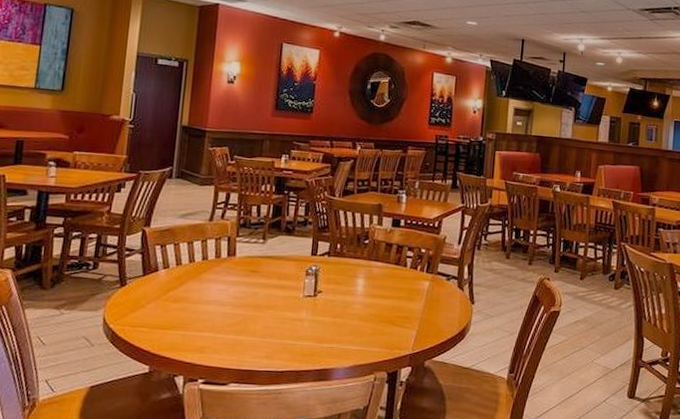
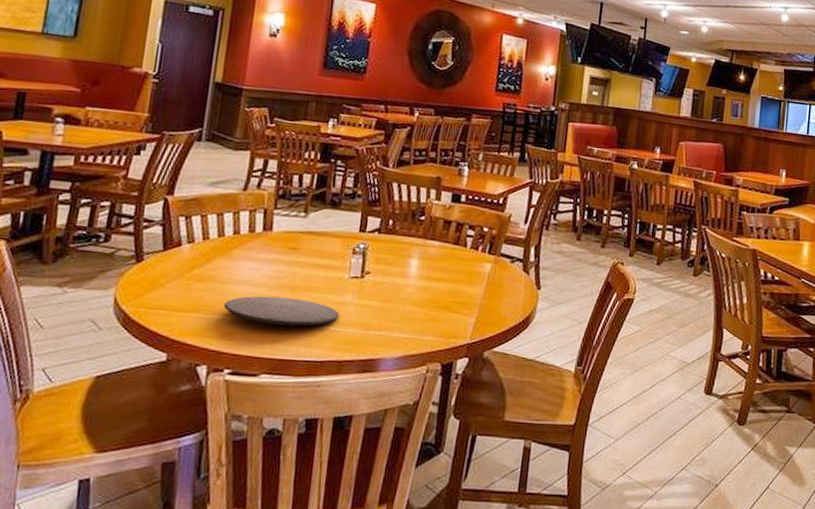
plate: none [196,314,296,340] -> present [223,296,339,326]

